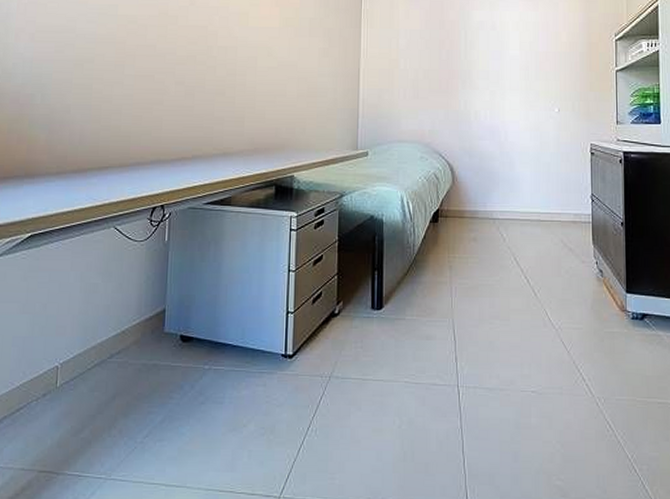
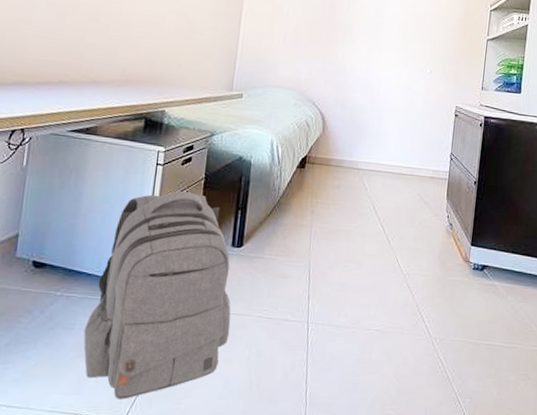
backpack: none [233,256,378,475] -> present [83,191,231,400]

